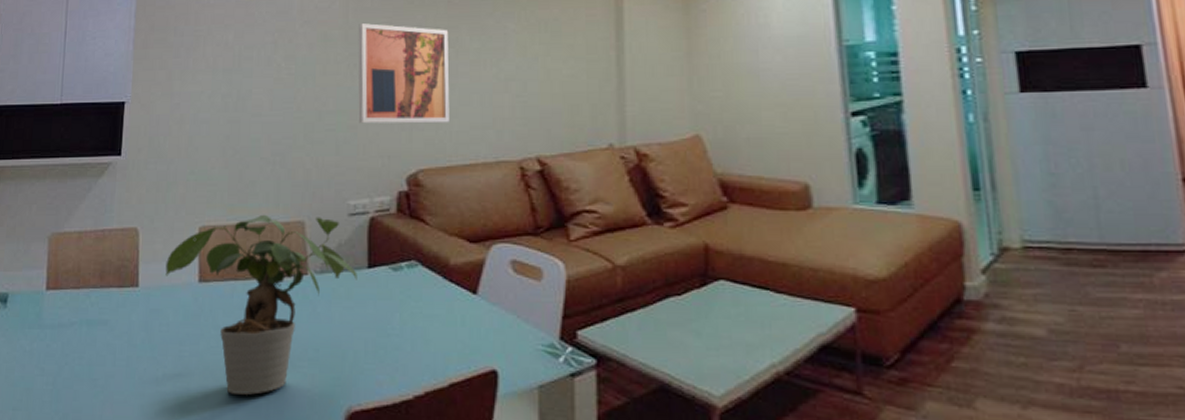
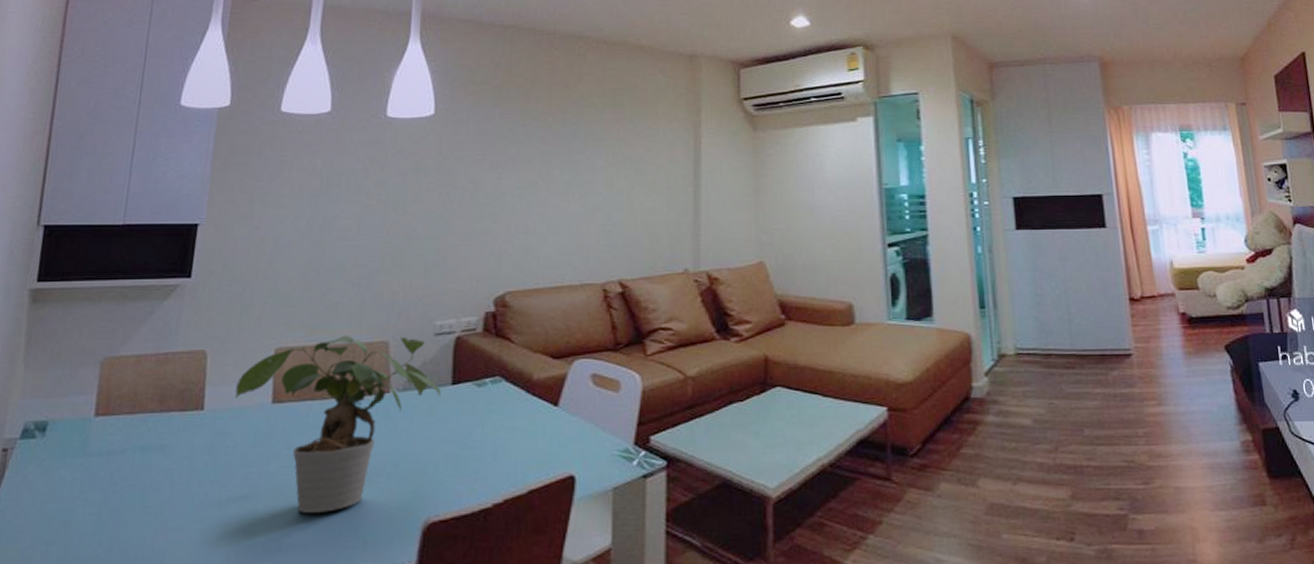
wall art: present [358,23,450,124] -> none [448,155,540,249]

